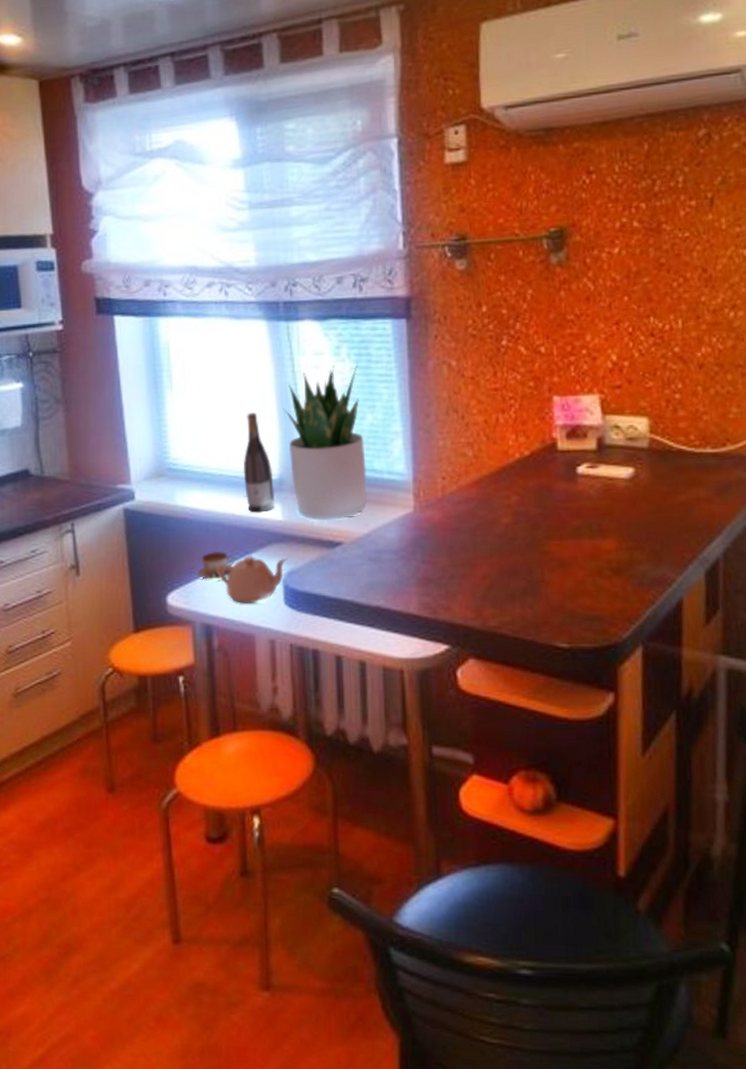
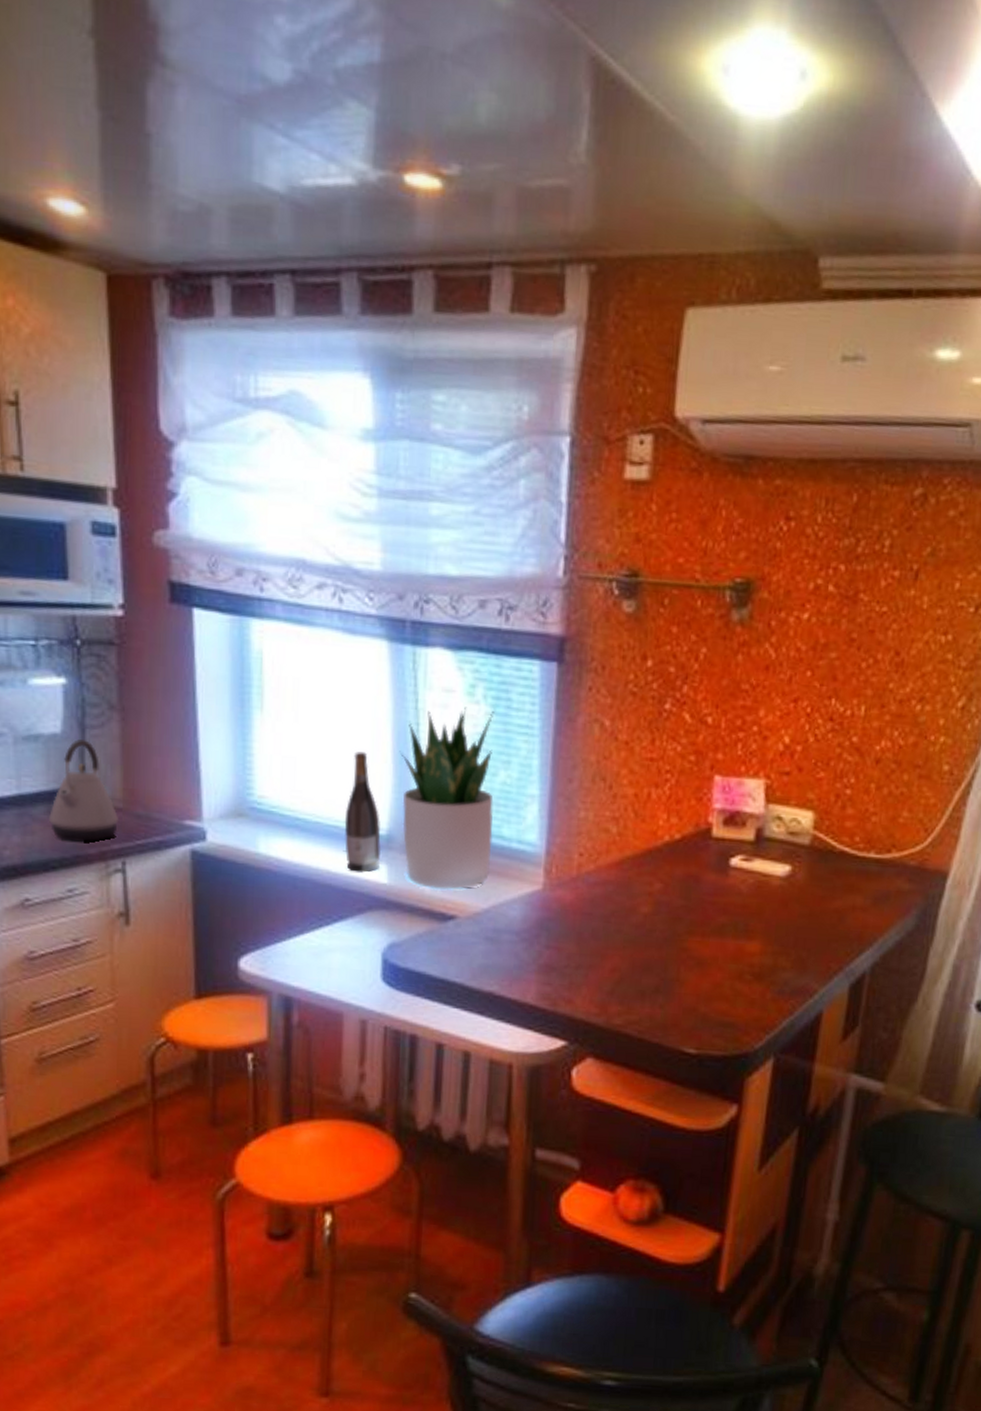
kettle: none [15,429,68,511] -> present [49,739,119,843]
teacup: present [197,551,235,580] -> none [278,912,326,945]
teapot: present [216,556,288,603] -> none [302,921,390,977]

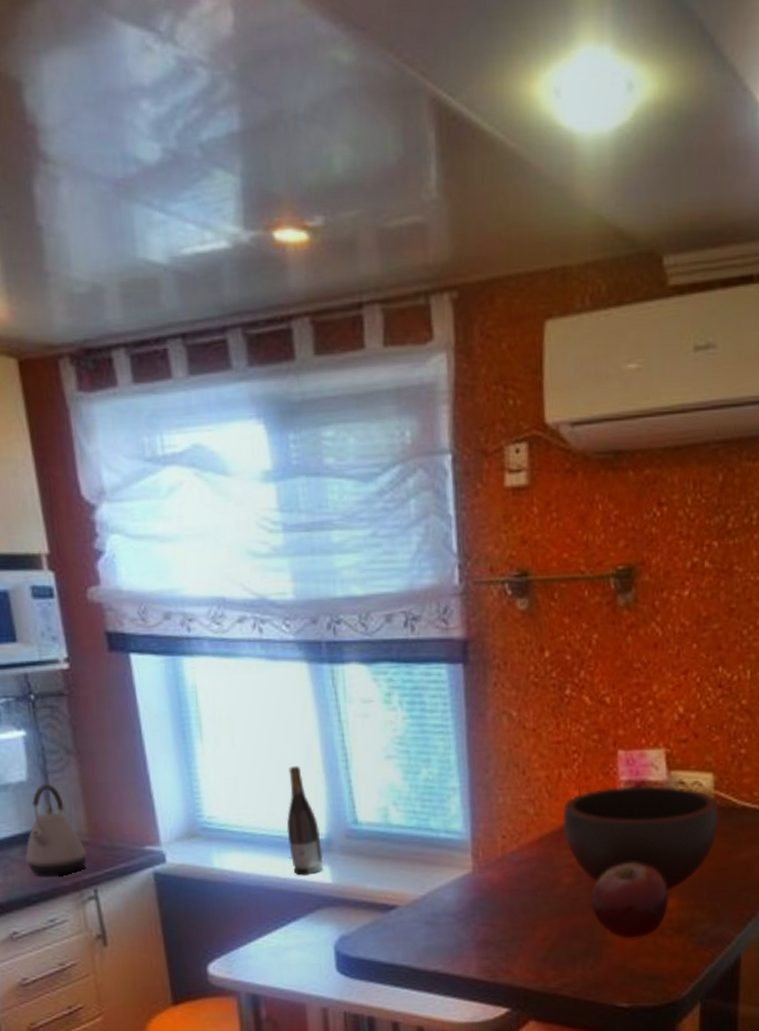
planter: present [399,707,495,890] -> none [329,714,423,884]
bowl: none [647,814,816,932] -> present [562,785,719,891]
fruit: none [668,897,753,980] -> present [591,862,669,939]

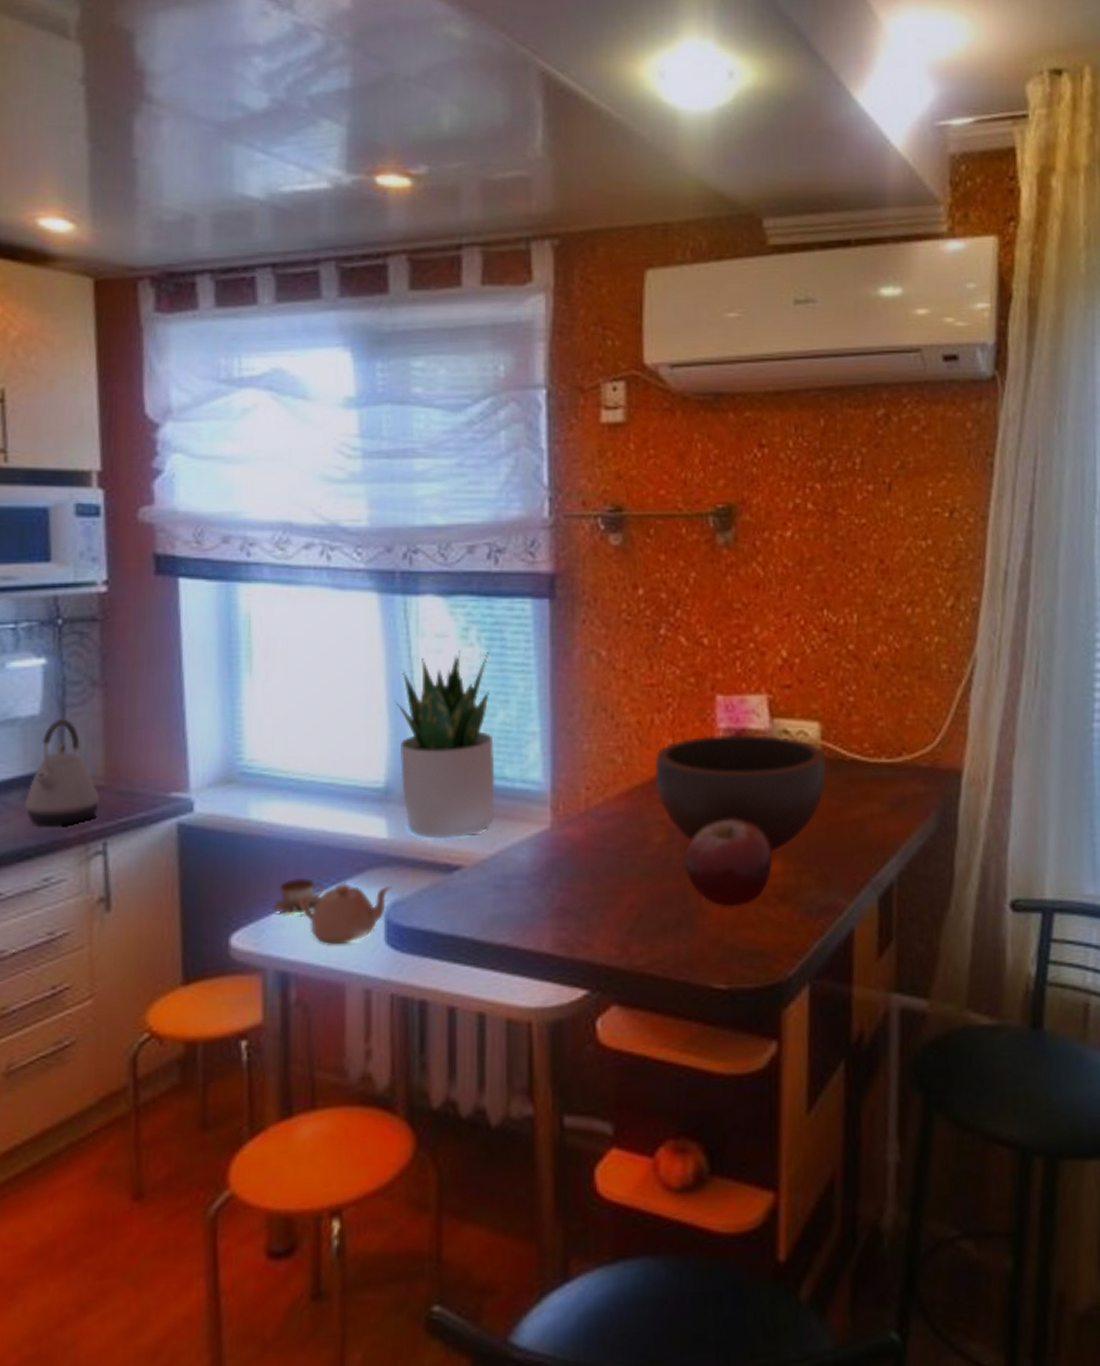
teacup: none [240,916,281,947] -> present [273,877,323,914]
teapot: none [261,921,339,972] -> present [298,883,392,944]
wine bottle: present [286,766,323,876] -> none [339,705,380,829]
planter: none [329,714,423,884] -> present [394,650,495,840]

